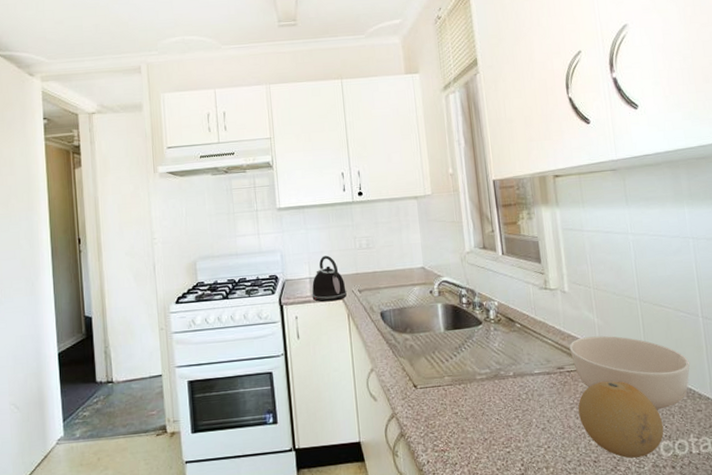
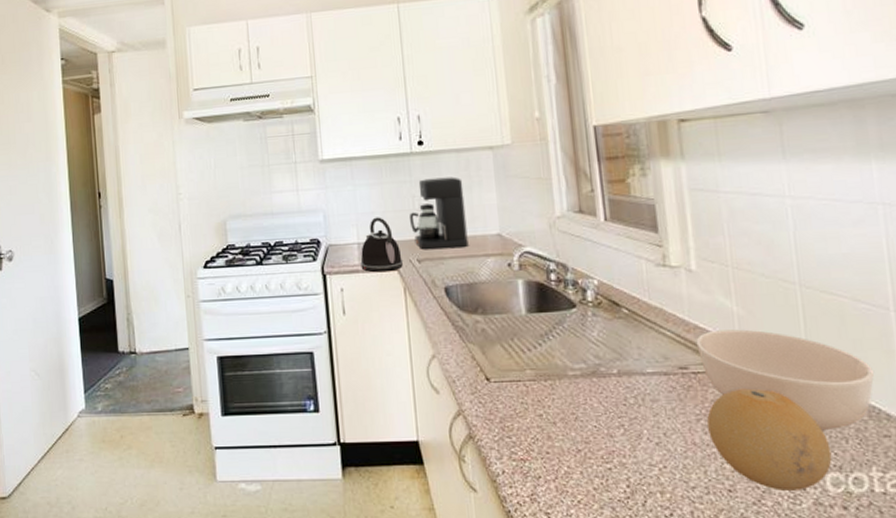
coffee maker: none [352,221,399,282] -> present [410,177,469,250]

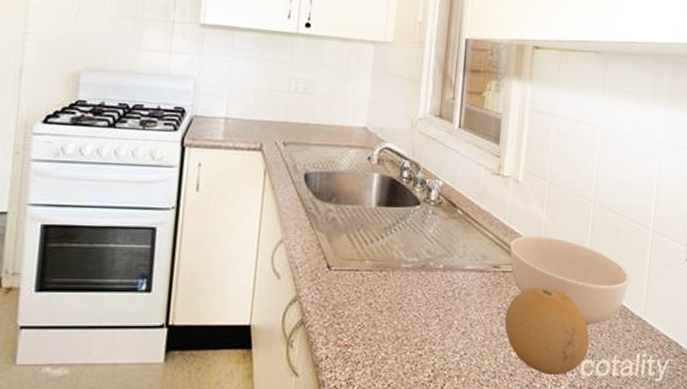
kettle: present [360,217,403,273] -> none [224,93,269,152]
coffee maker: present [410,177,469,250] -> none [283,62,341,137]

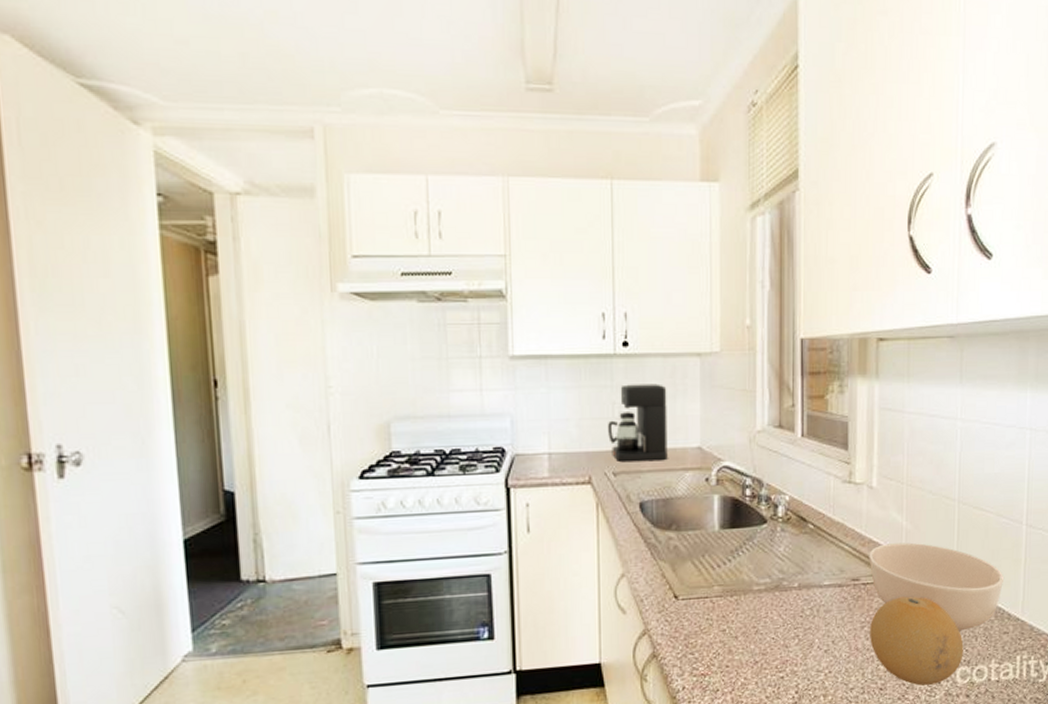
coffee maker: none [283,62,341,137] -> present [608,384,668,463]

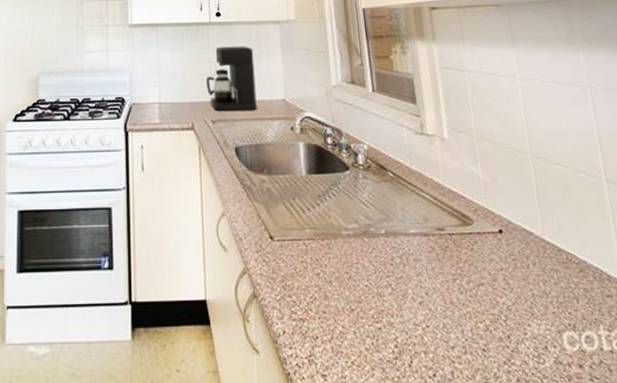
bowl: present [869,542,1005,631] -> none [450,194,595,291]
fruit: present [870,596,964,686] -> none [462,249,567,350]

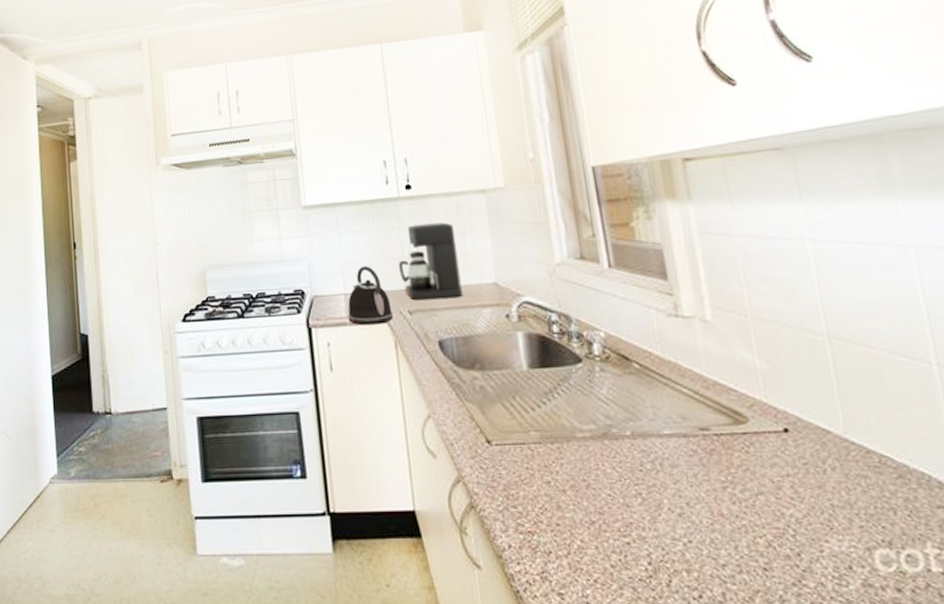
kettle: none [160,79,199,132] -> present [348,265,393,326]

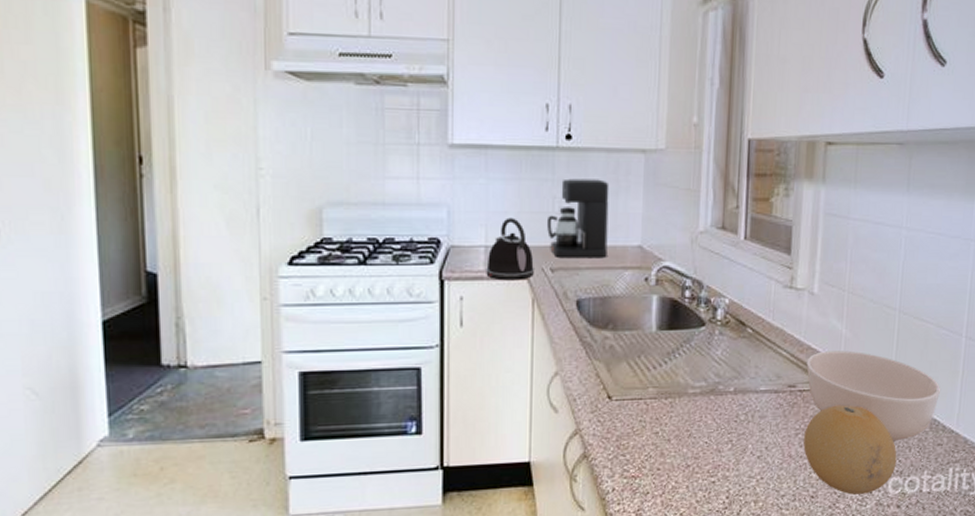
bowl: none [716,385,921,501] -> present [806,350,941,442]
fruit: none [734,452,880,569] -> present [803,405,897,495]

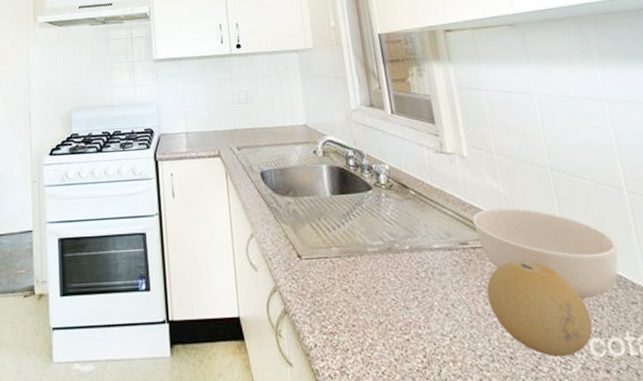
kettle: present [486,217,534,281] -> none [188,109,225,159]
coffee maker: present [547,178,610,259] -> none [230,75,280,139]

